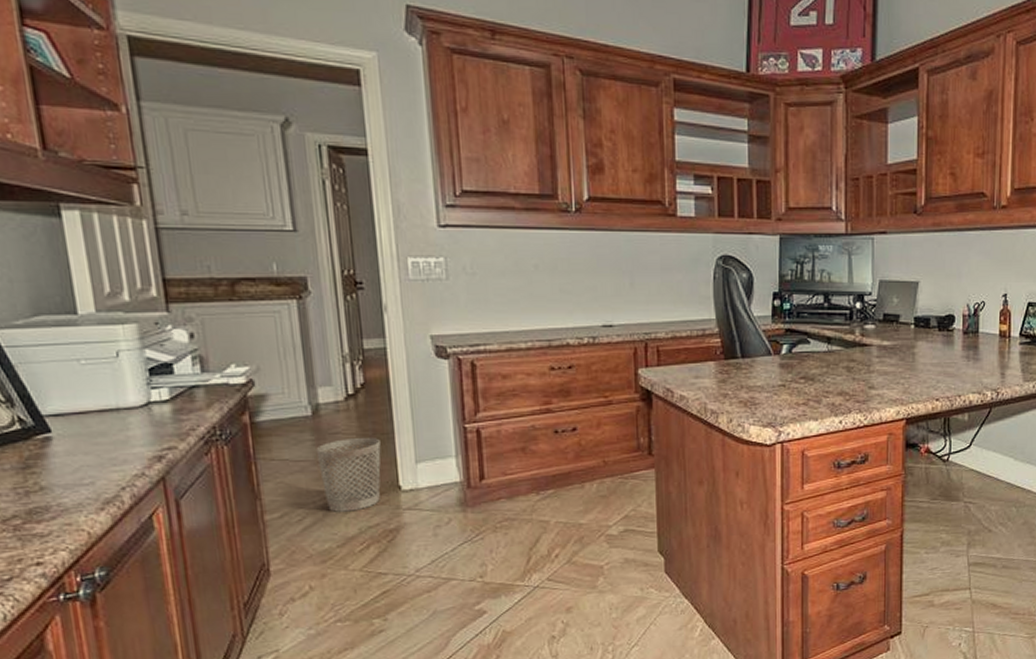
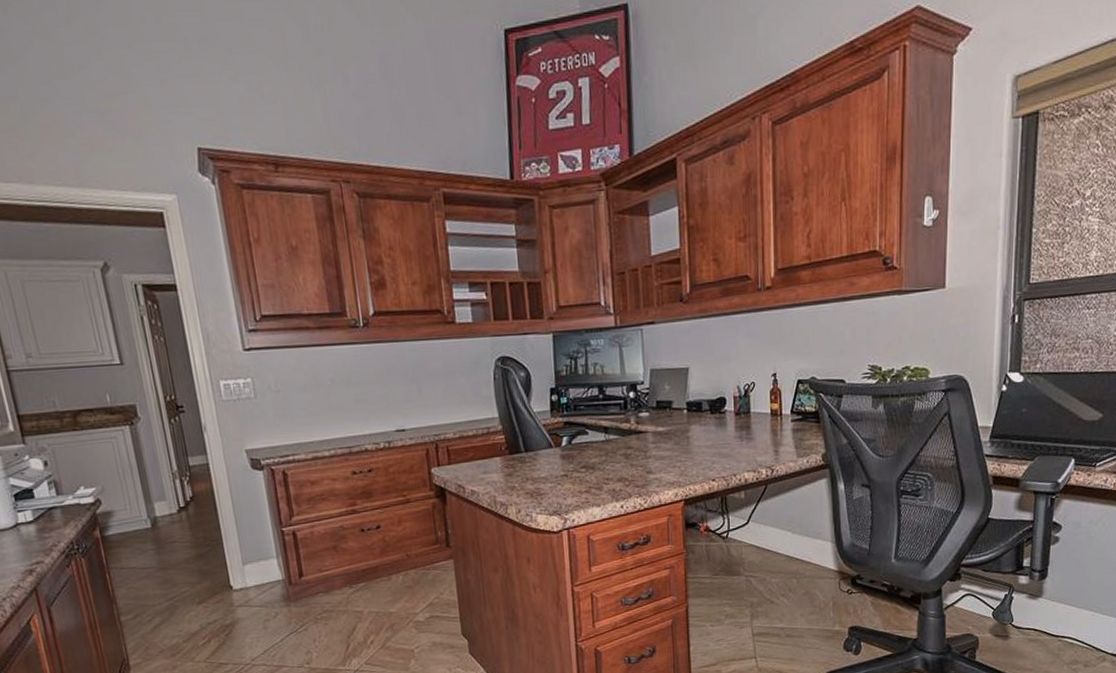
wastebasket: present [316,437,381,512] -> none [157,544,216,612]

